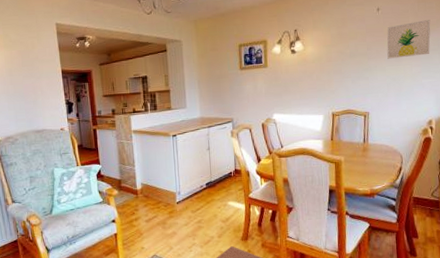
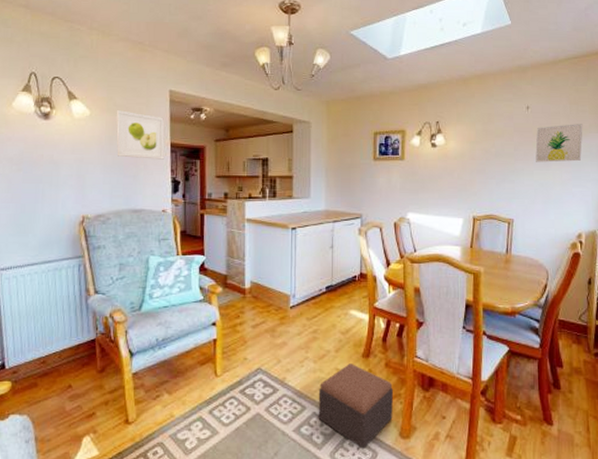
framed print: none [13,45,57,86] -> present [116,110,165,160]

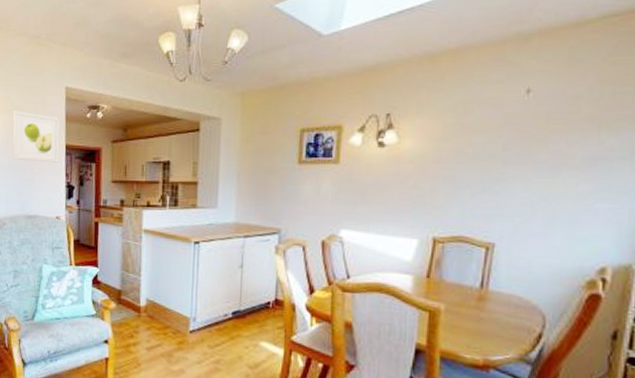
wall art: present [535,124,583,162] -> none [536,111,621,167]

